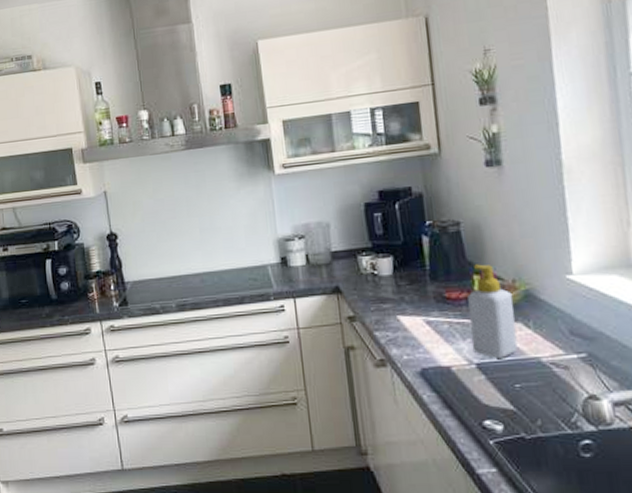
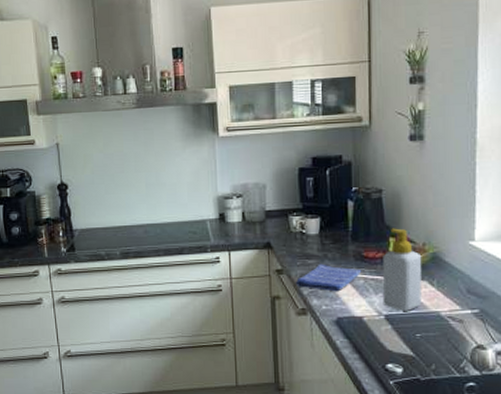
dish towel: none [371,308,445,339] -> present [296,263,362,292]

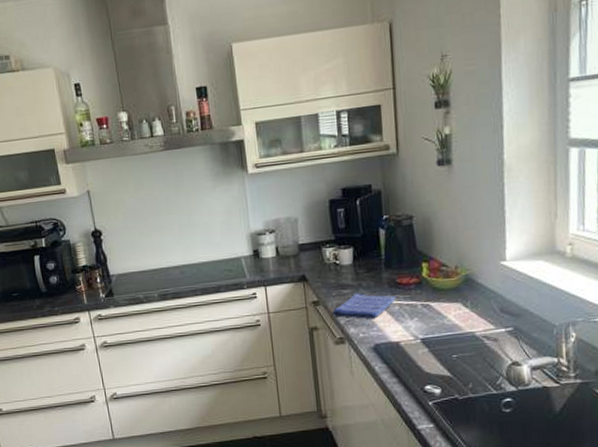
soap bottle: present [382,228,422,311] -> none [416,253,457,334]

